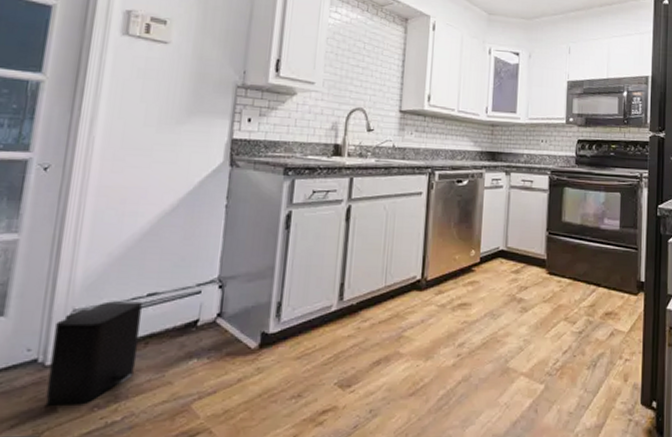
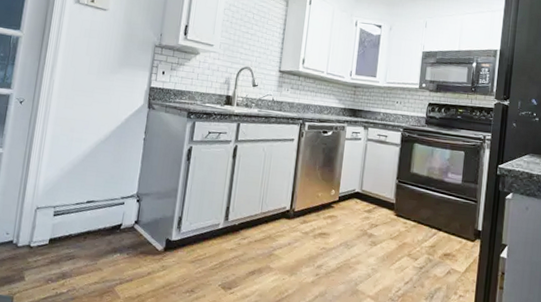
pedal bin: present [46,301,142,406] -> none [17,204,83,278]

